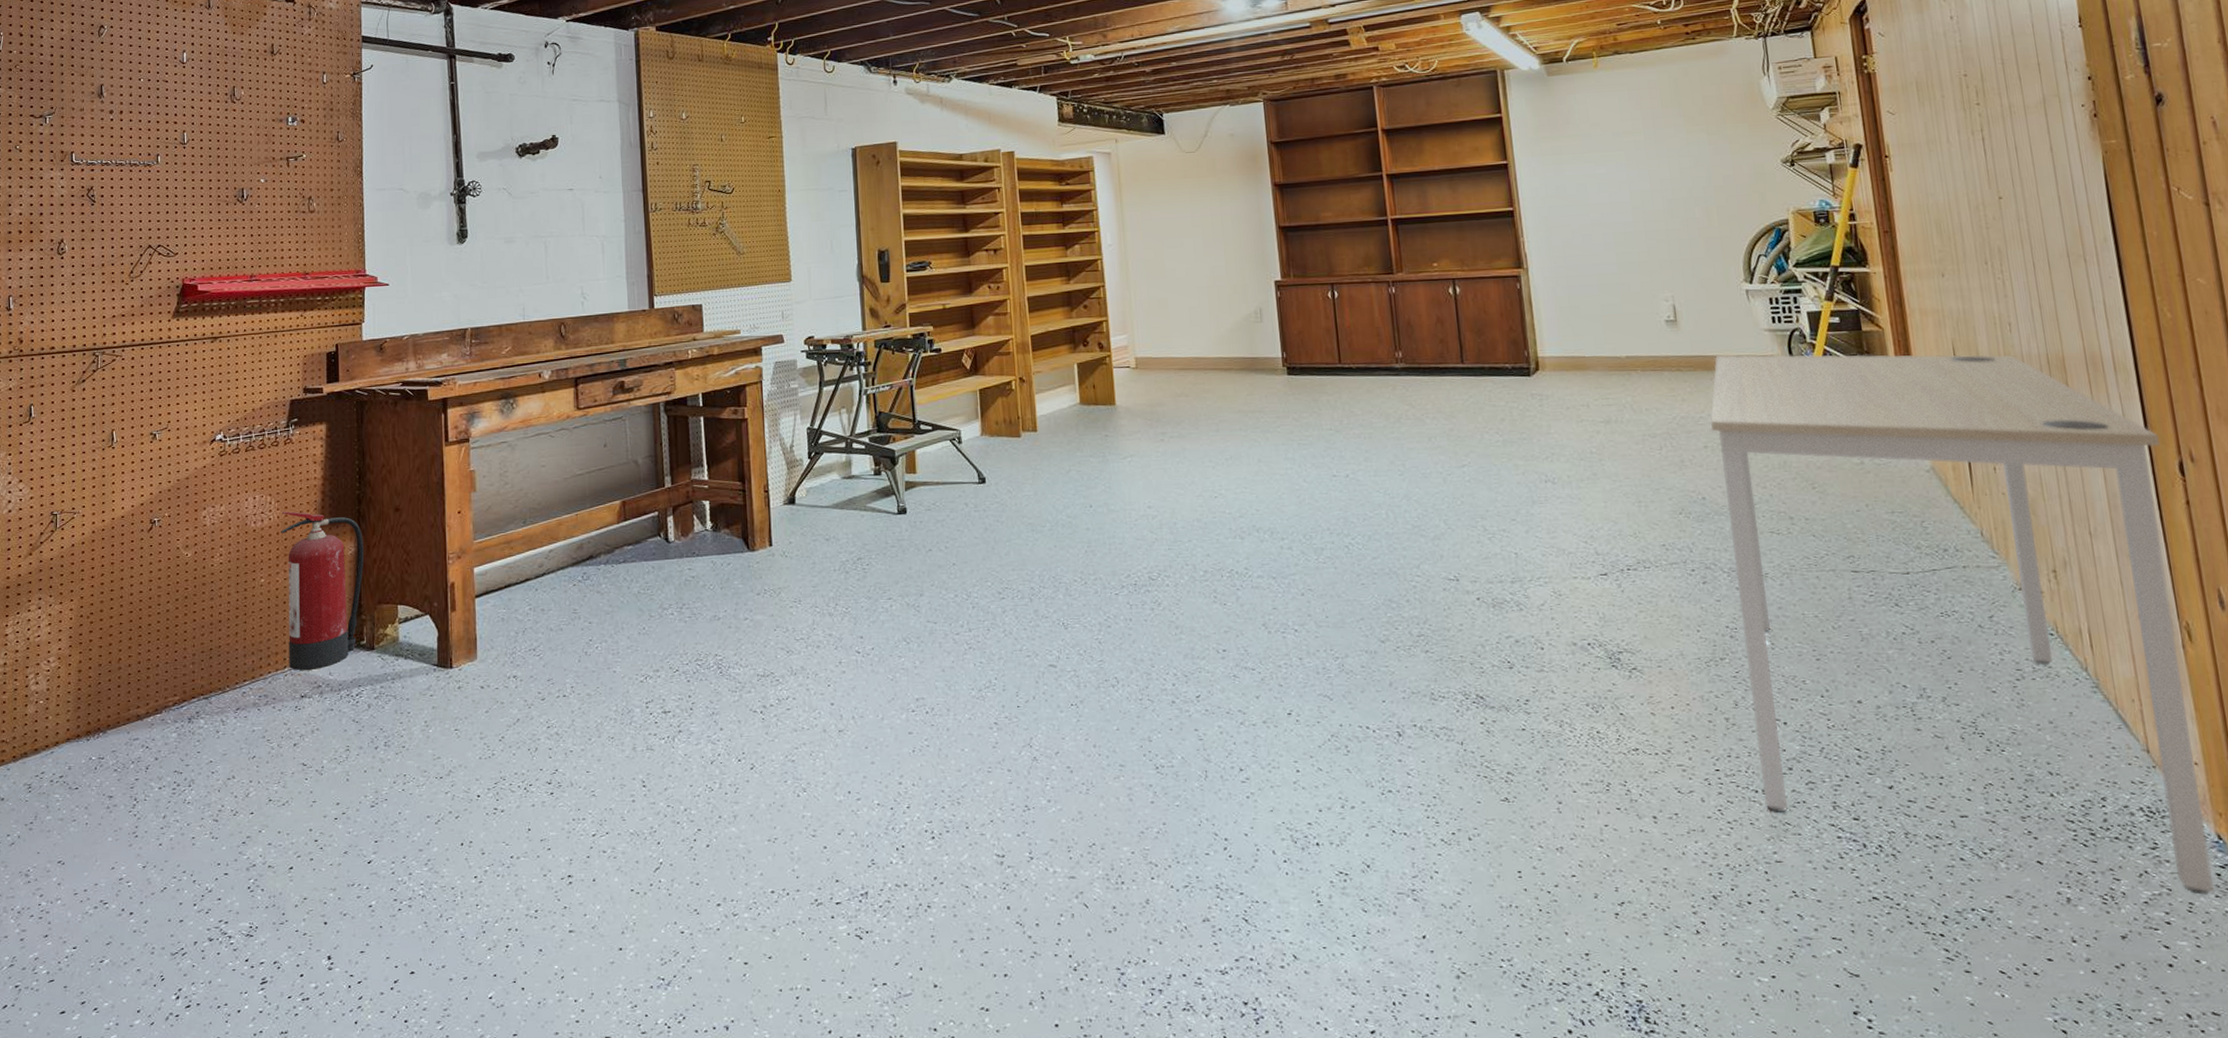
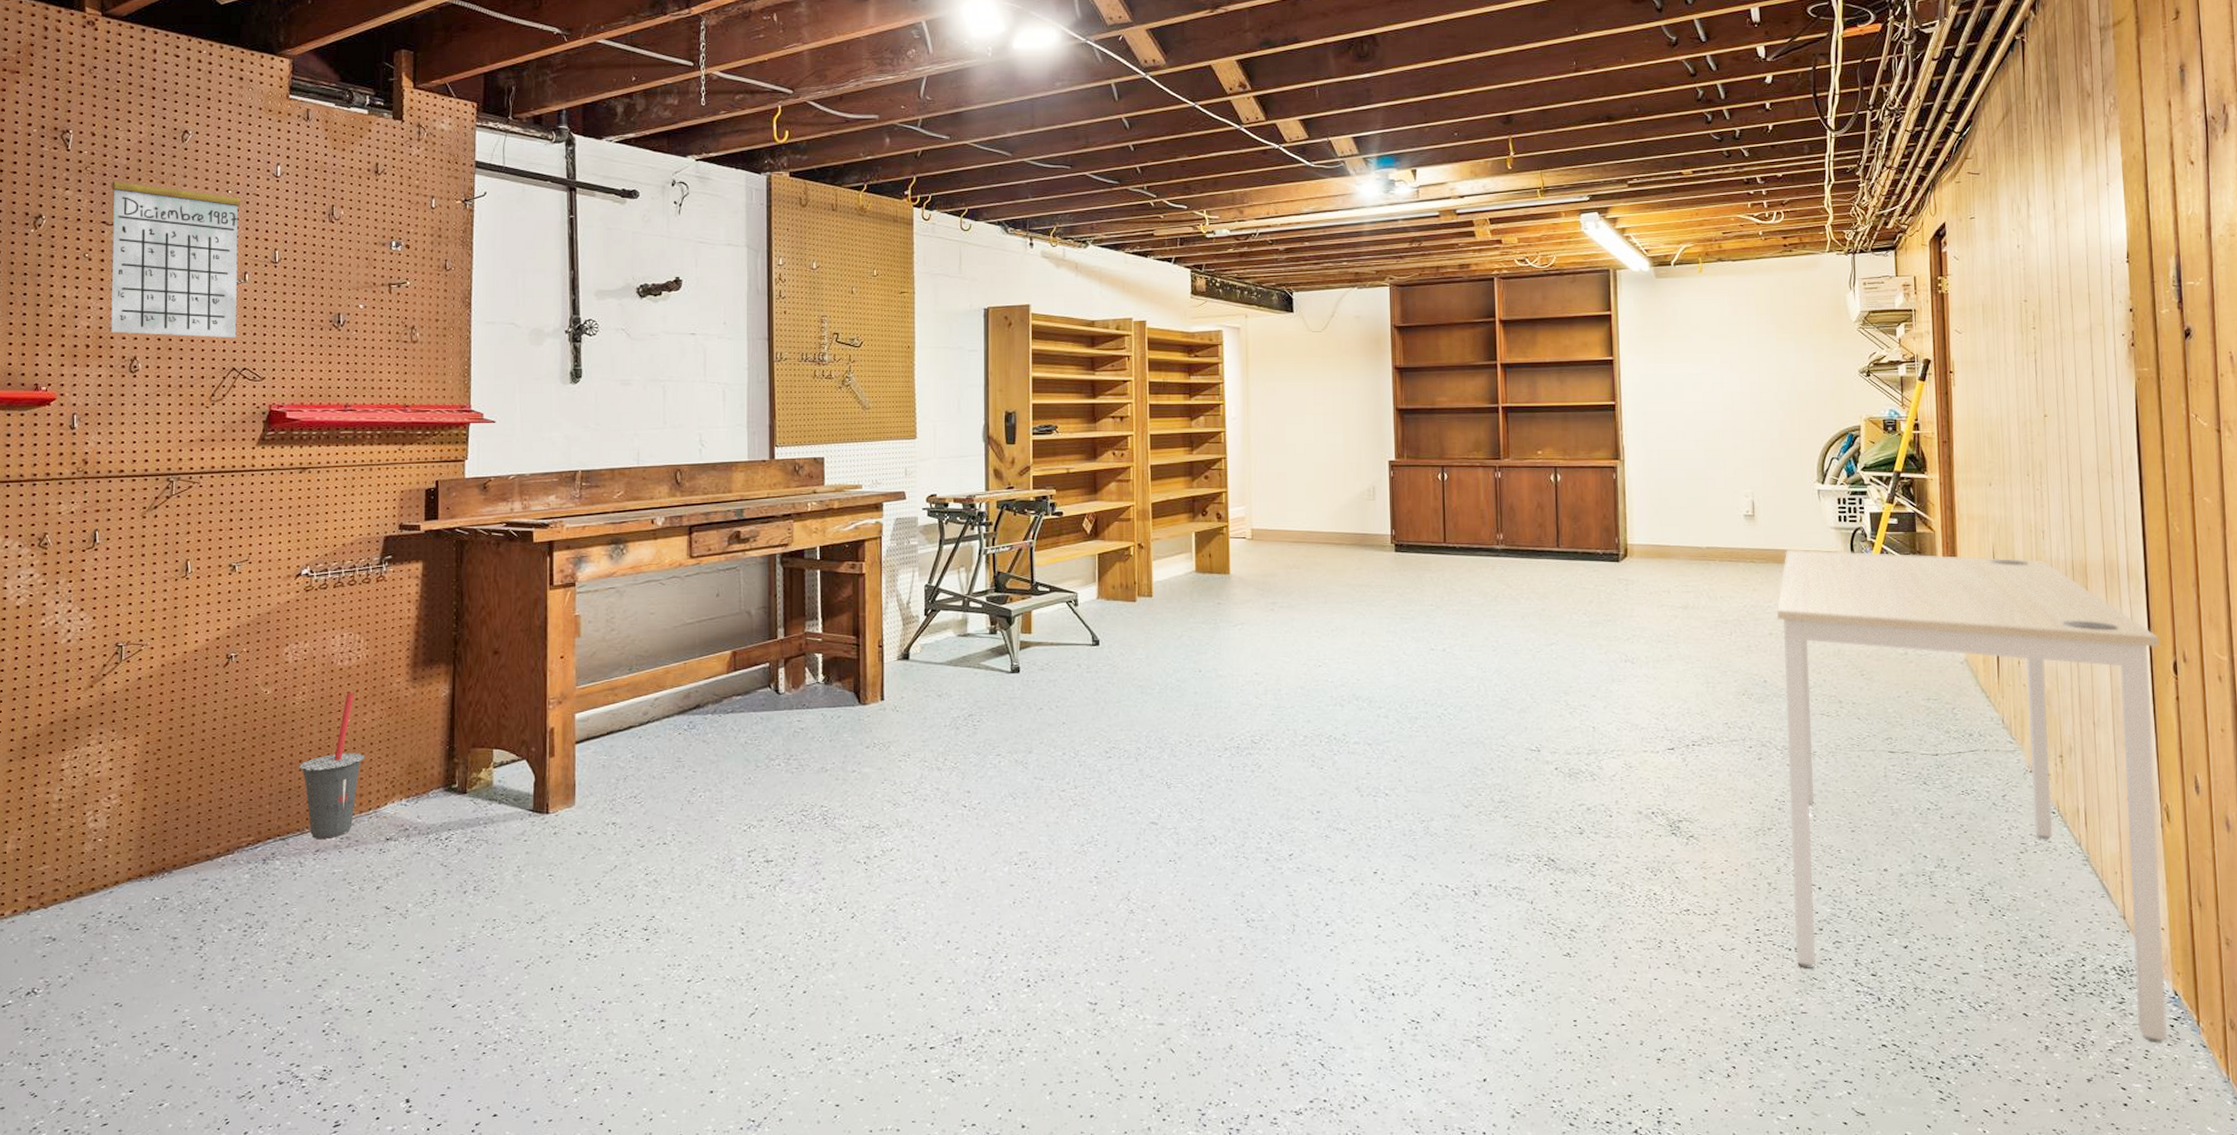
calendar: none [38,50,153,218] -> present [111,156,242,338]
beverage cup: none [219,553,279,697] -> present [299,693,365,839]
fire extinguisher: present [281,511,364,670] -> none [370,651,458,812]

